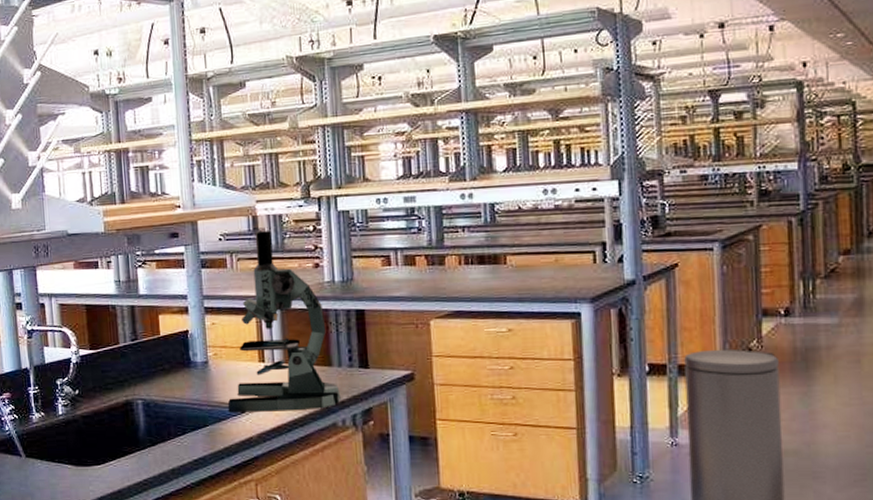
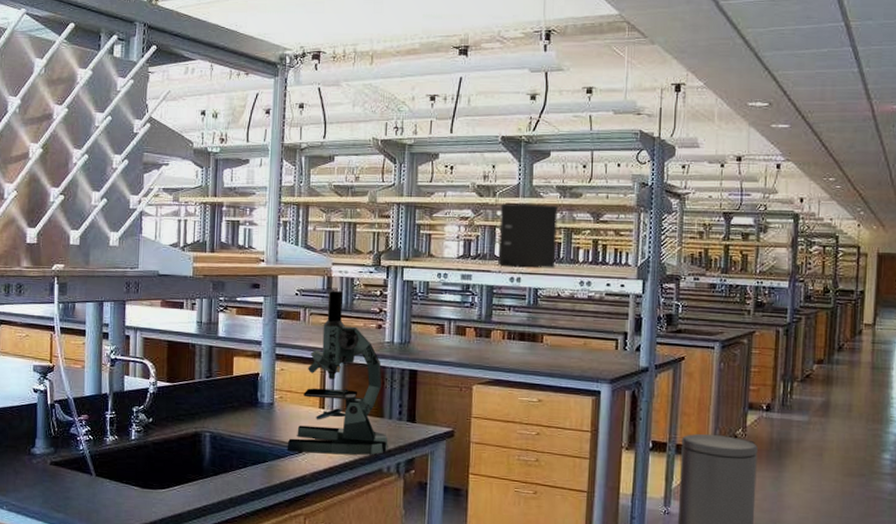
binder: none [440,106,512,182] -> present [498,203,558,268]

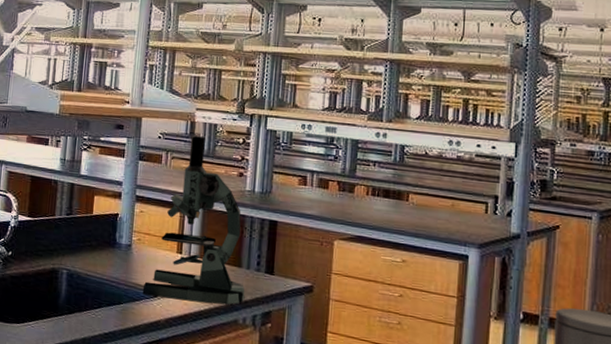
binder: present [498,203,558,268] -> none [364,57,427,125]

